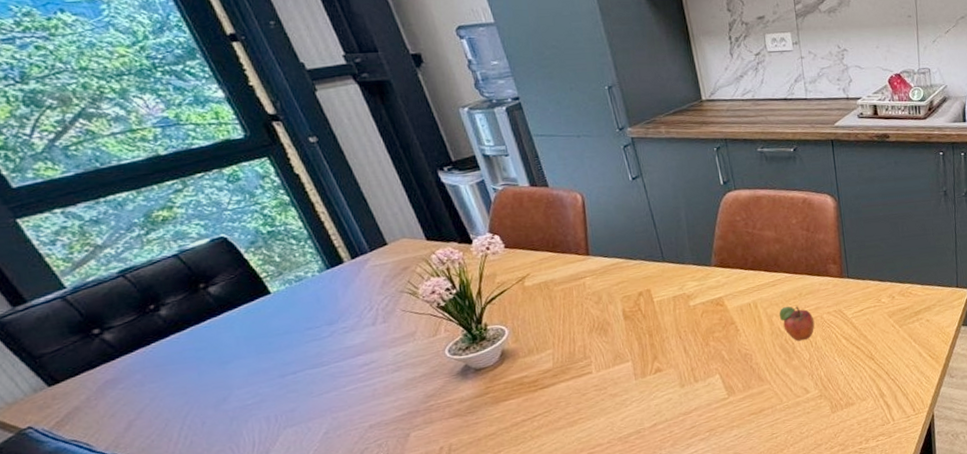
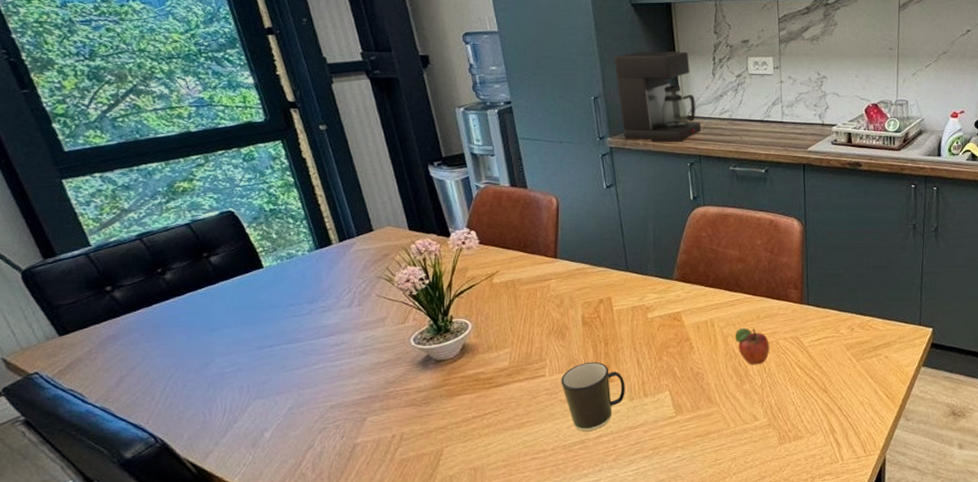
mug: none [608,353,676,422] -> present [561,361,625,431]
coffee maker: none [625,32,725,129] -> present [614,51,702,142]

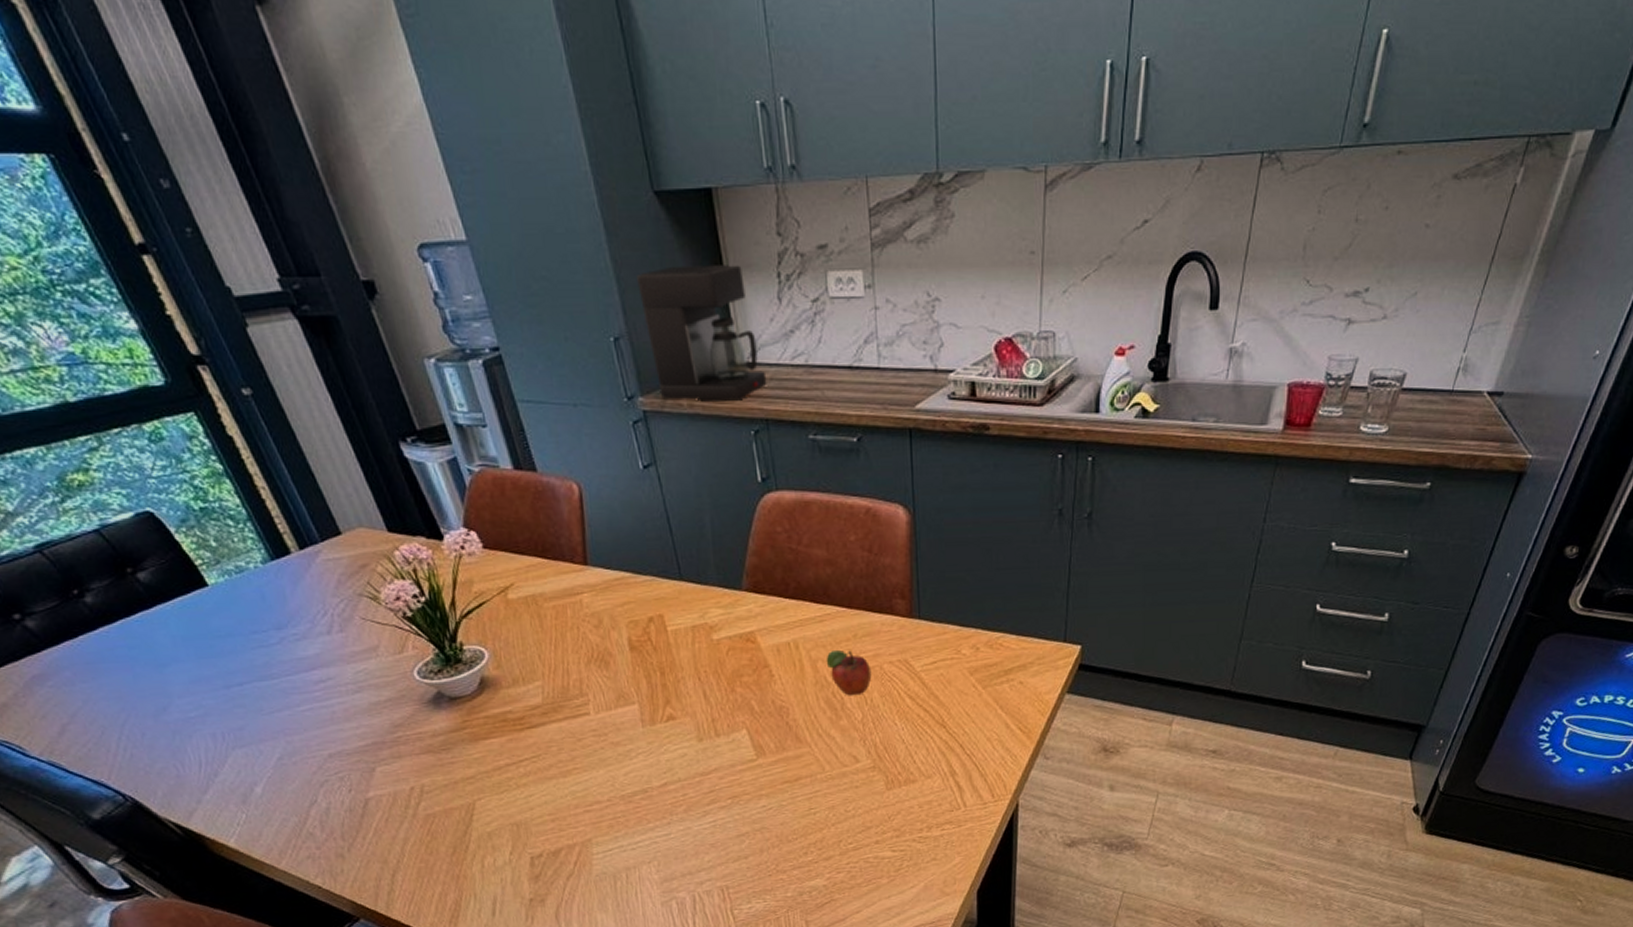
mug: present [561,361,625,431] -> none [610,695,692,779]

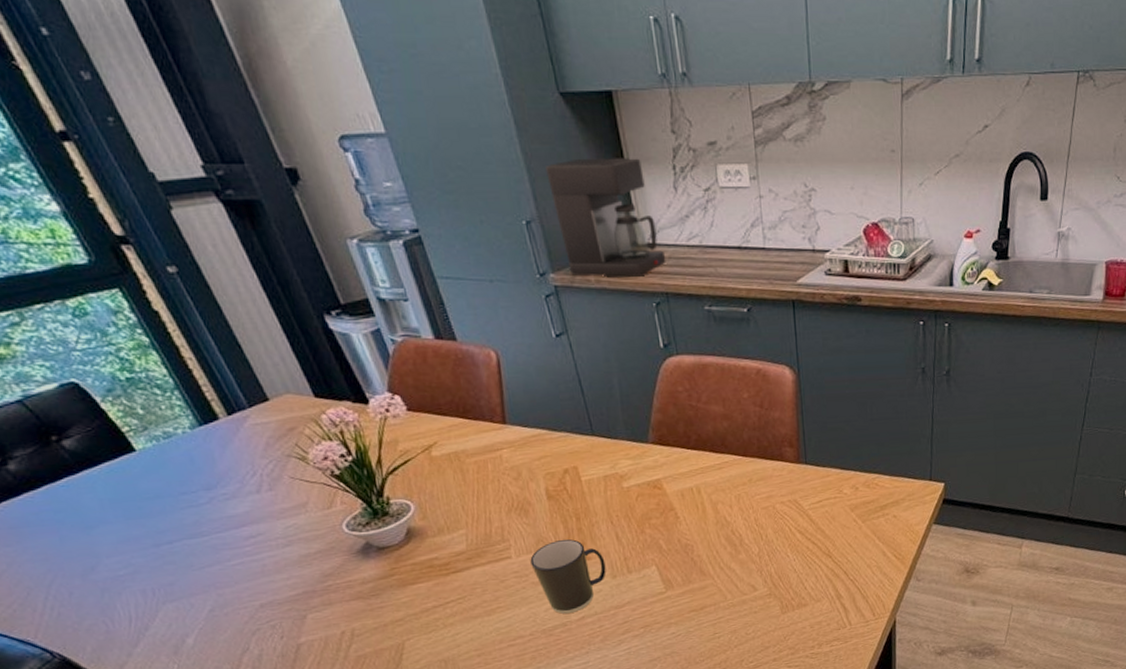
mug: none [610,695,692,779] -> present [530,539,606,614]
fruit: present [826,649,872,696] -> none [725,492,766,533]

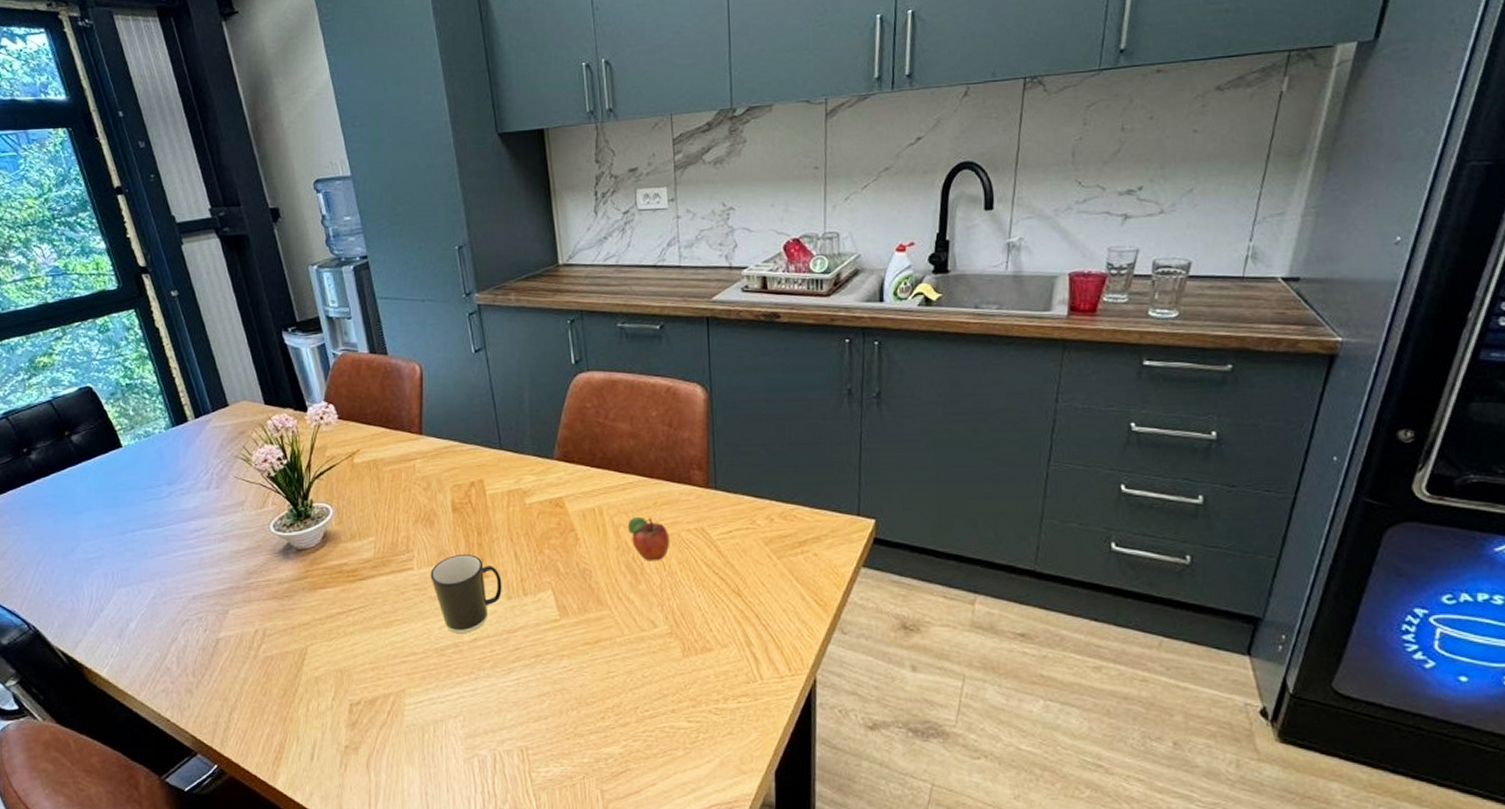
coffee maker: present [546,158,666,277] -> none [480,186,583,296]
fruit: none [725,492,766,533] -> present [627,516,670,562]

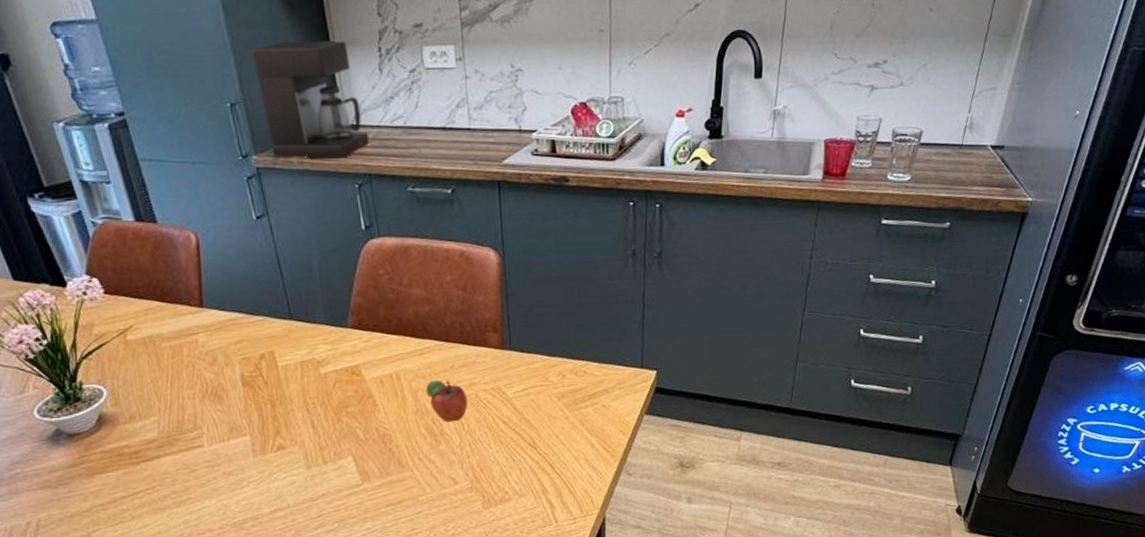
mug: present [430,553,502,633] -> none [222,427,301,506]
coffee maker: none [480,186,583,296] -> present [252,41,370,159]

